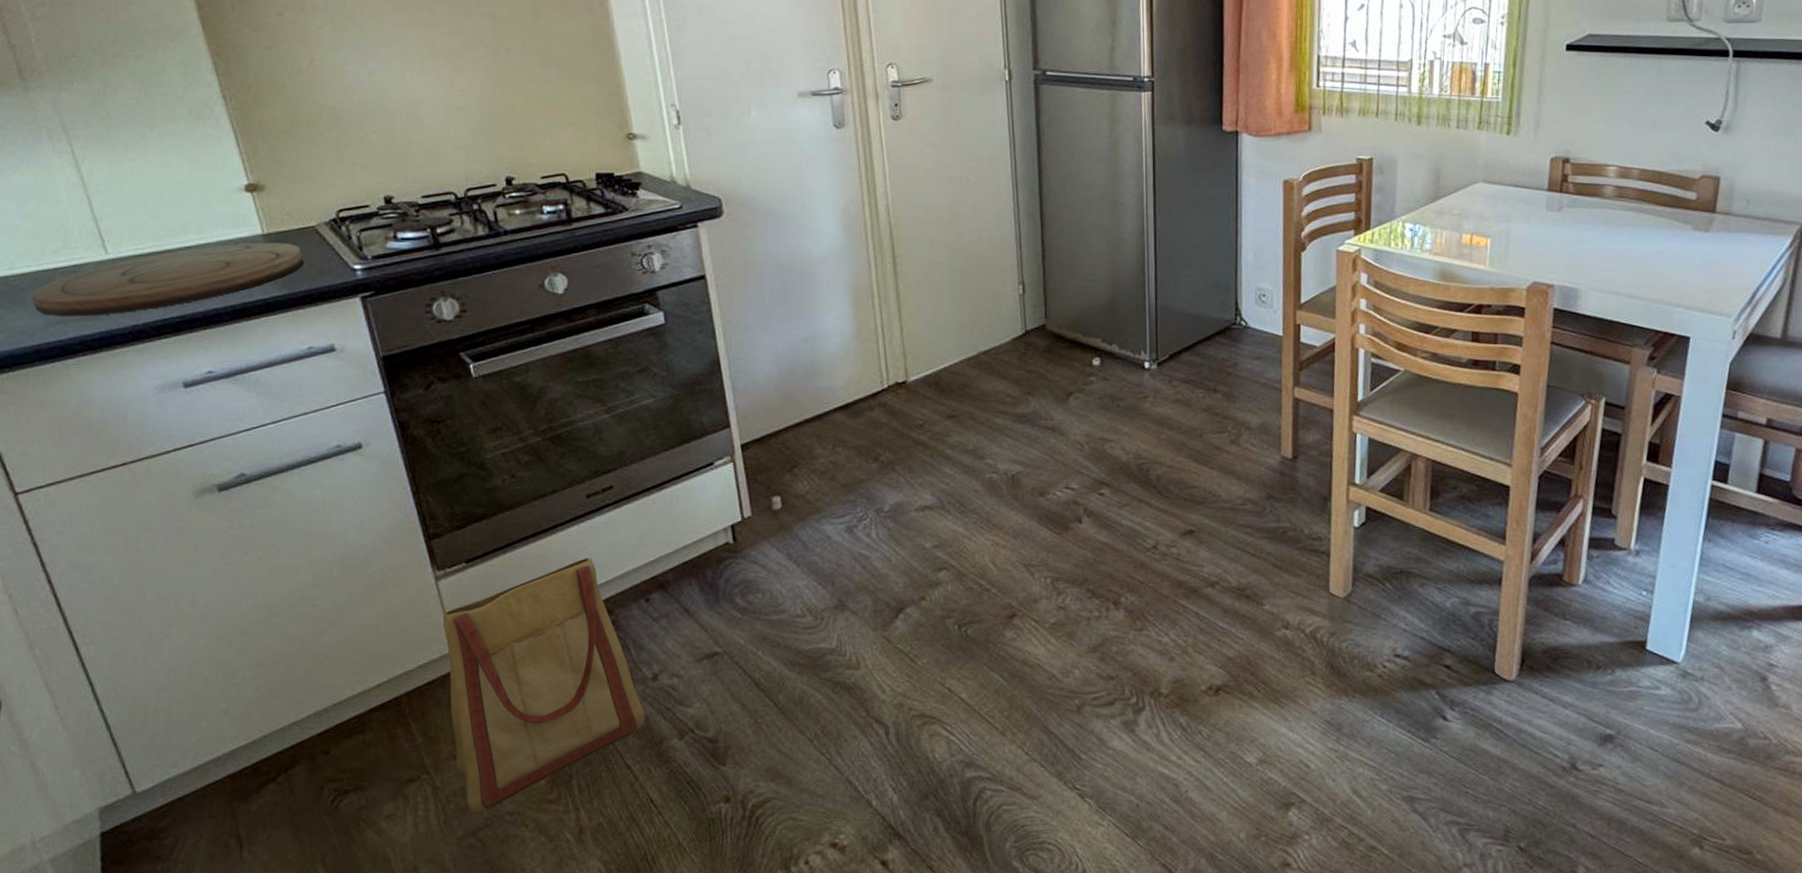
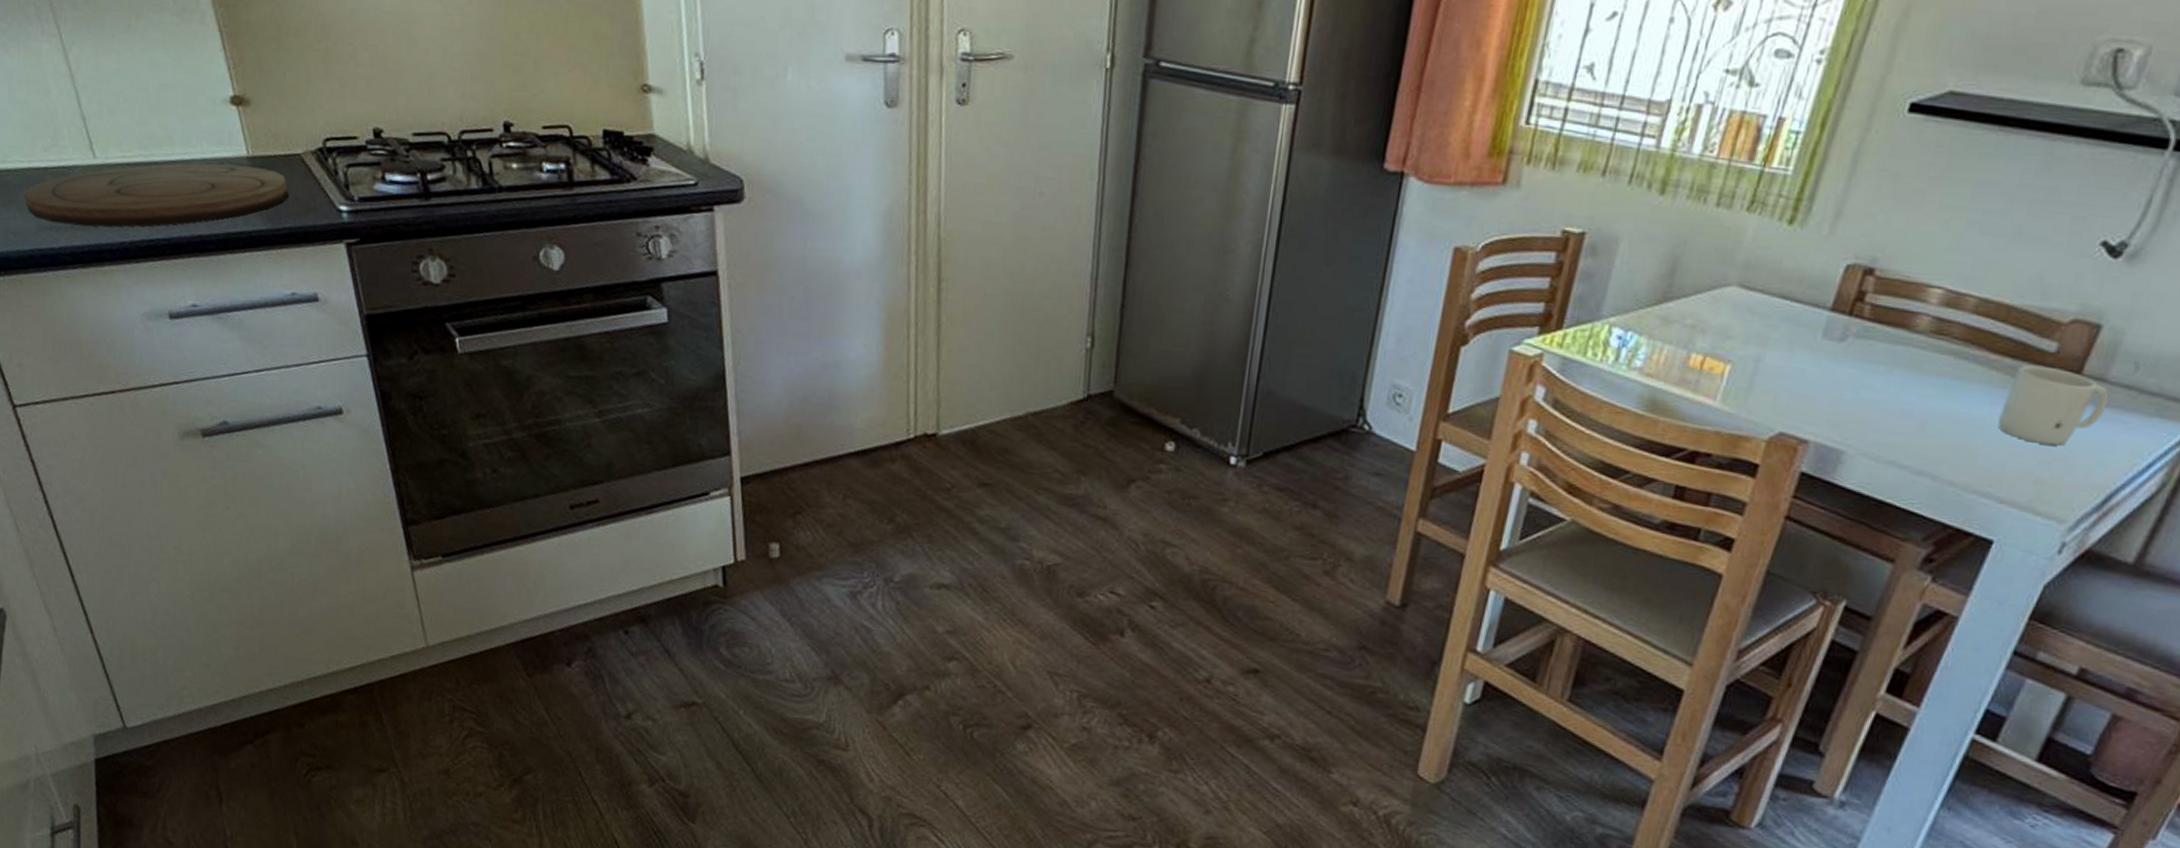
shopping bag: present [442,558,645,814] -> none [417,574,616,817]
mug: none [1672,209,1737,264] -> present [1998,364,2110,446]

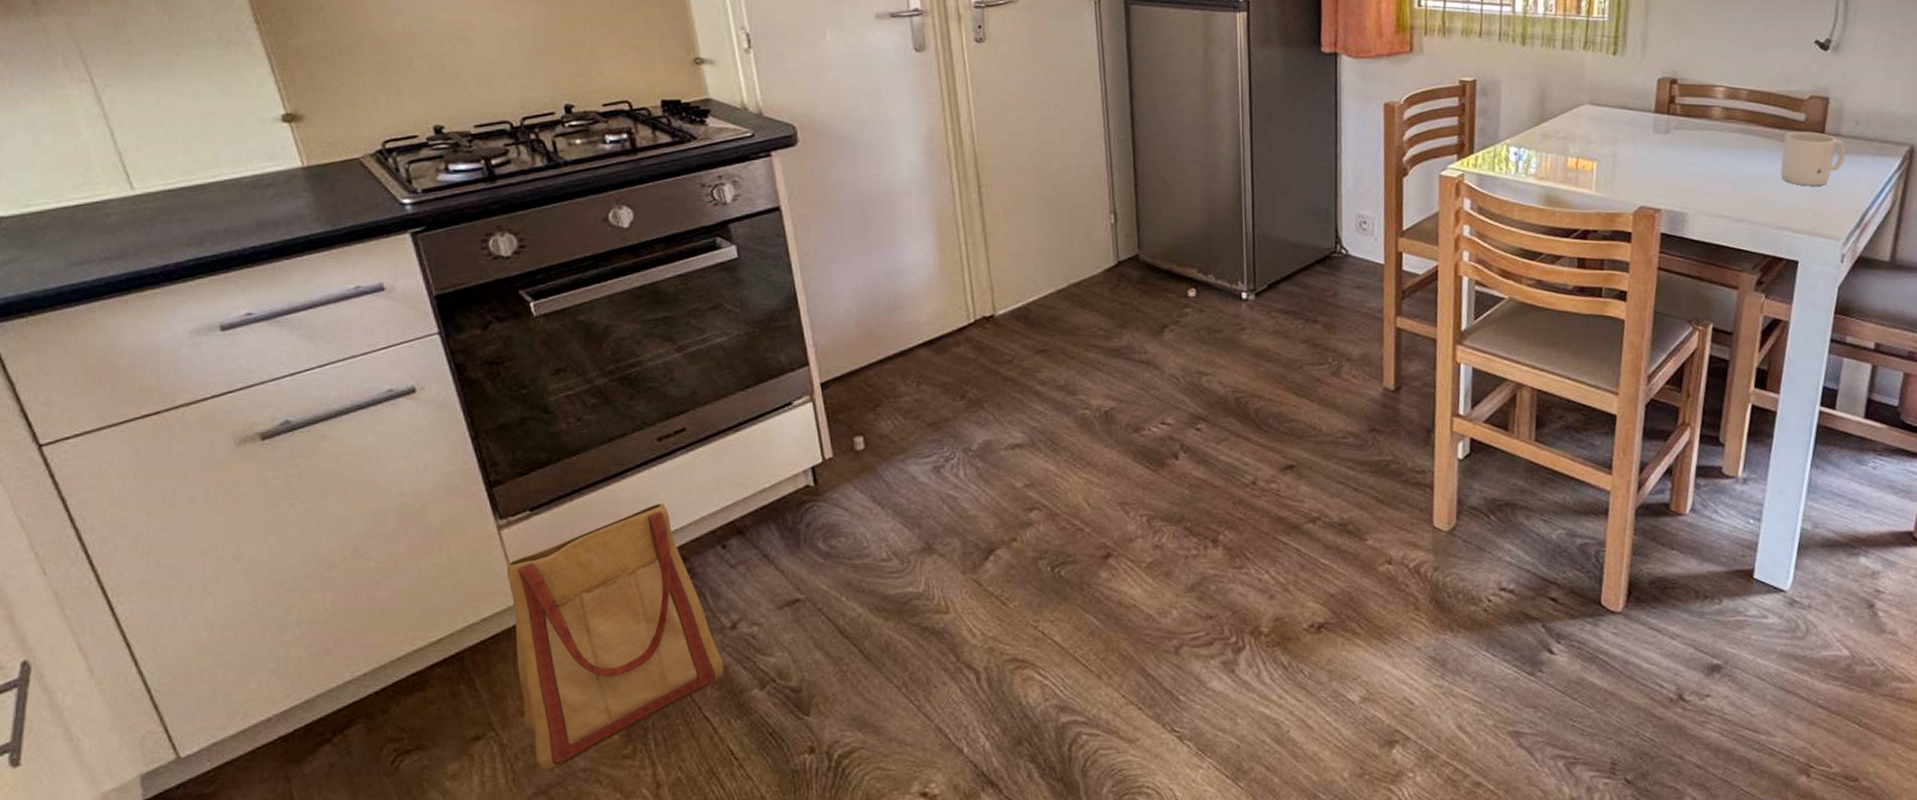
cutting board: present [23,163,289,227] -> none [50,175,348,257]
shopping bag: none [417,574,616,817] -> present [506,503,724,772]

